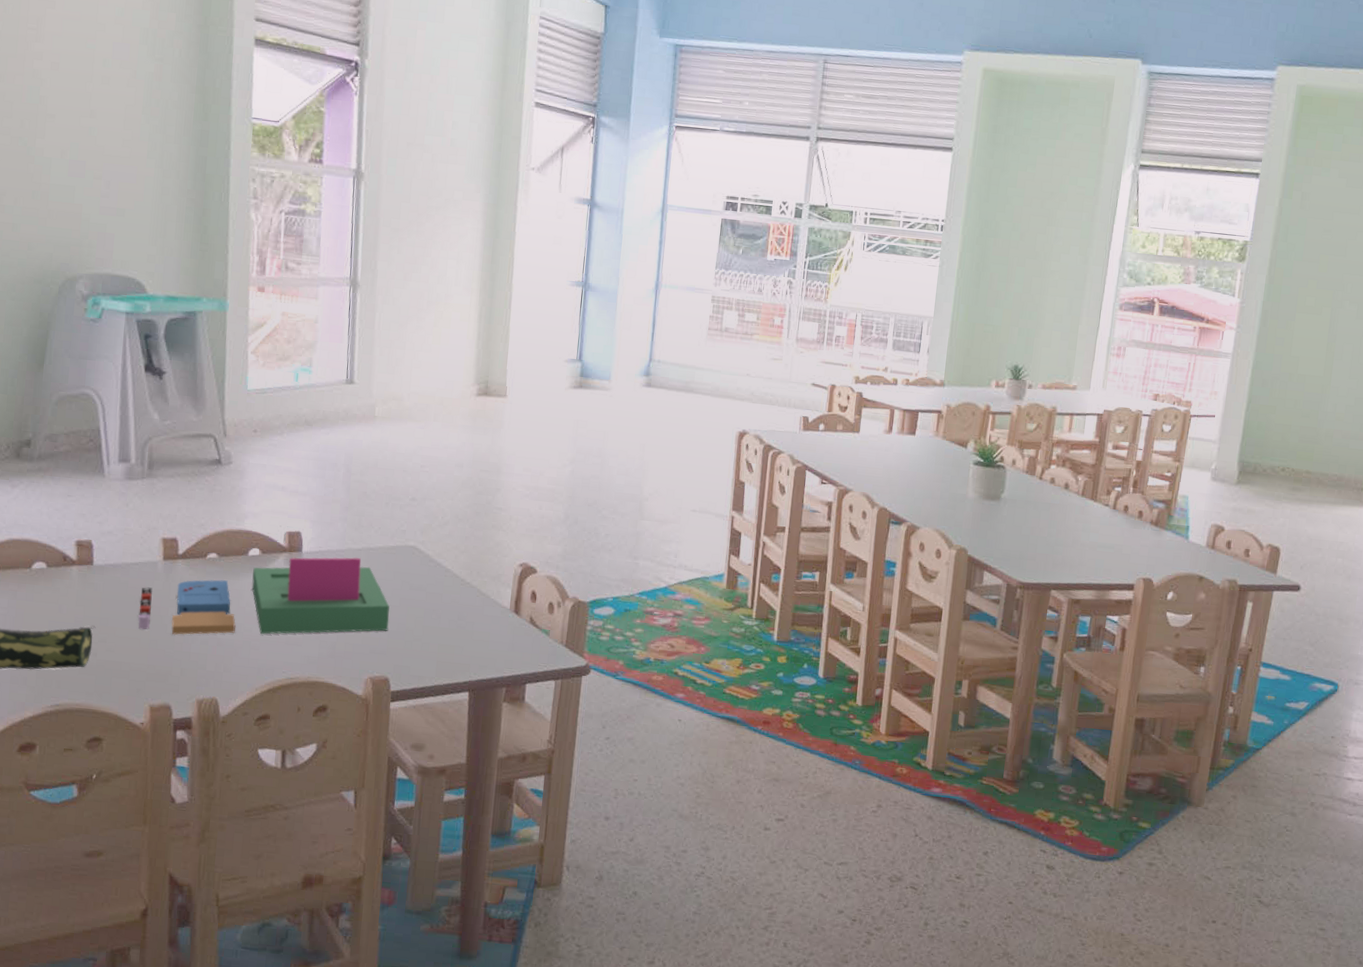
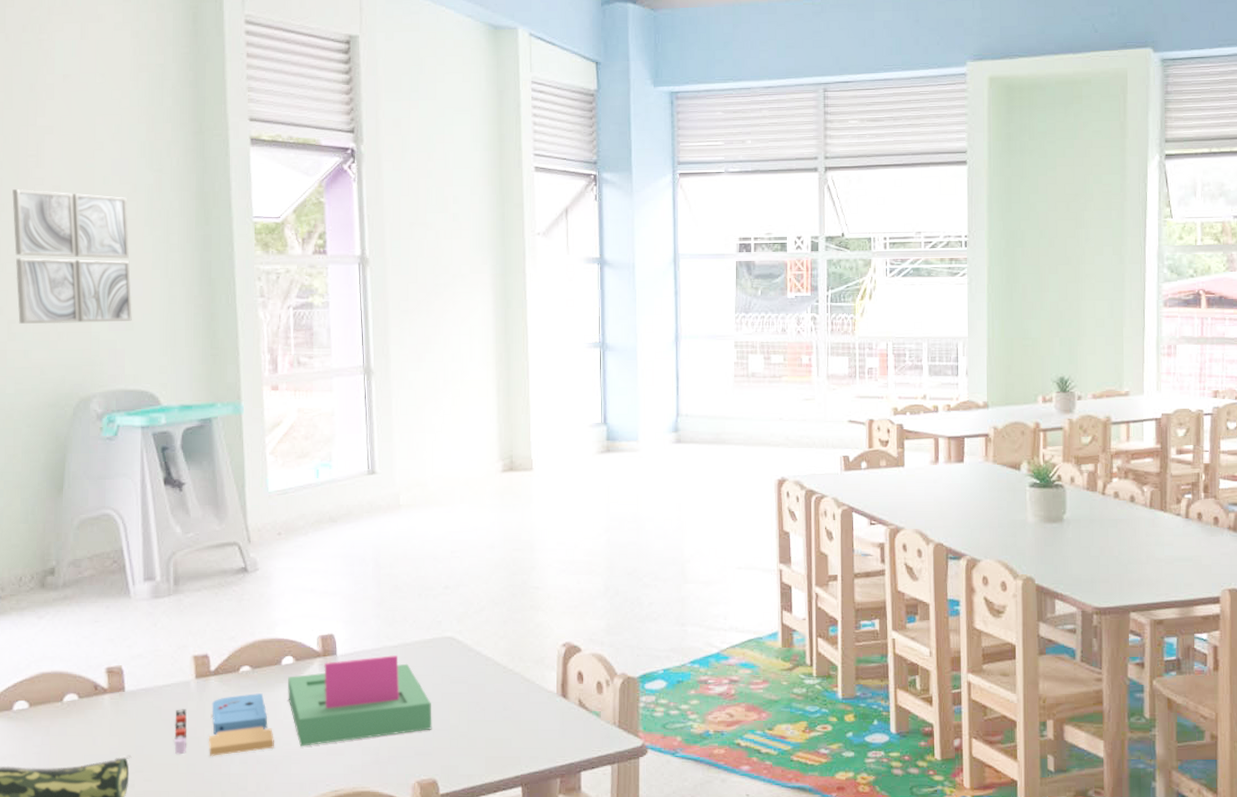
wall art: none [8,61,127,207] -> present [12,189,132,324]

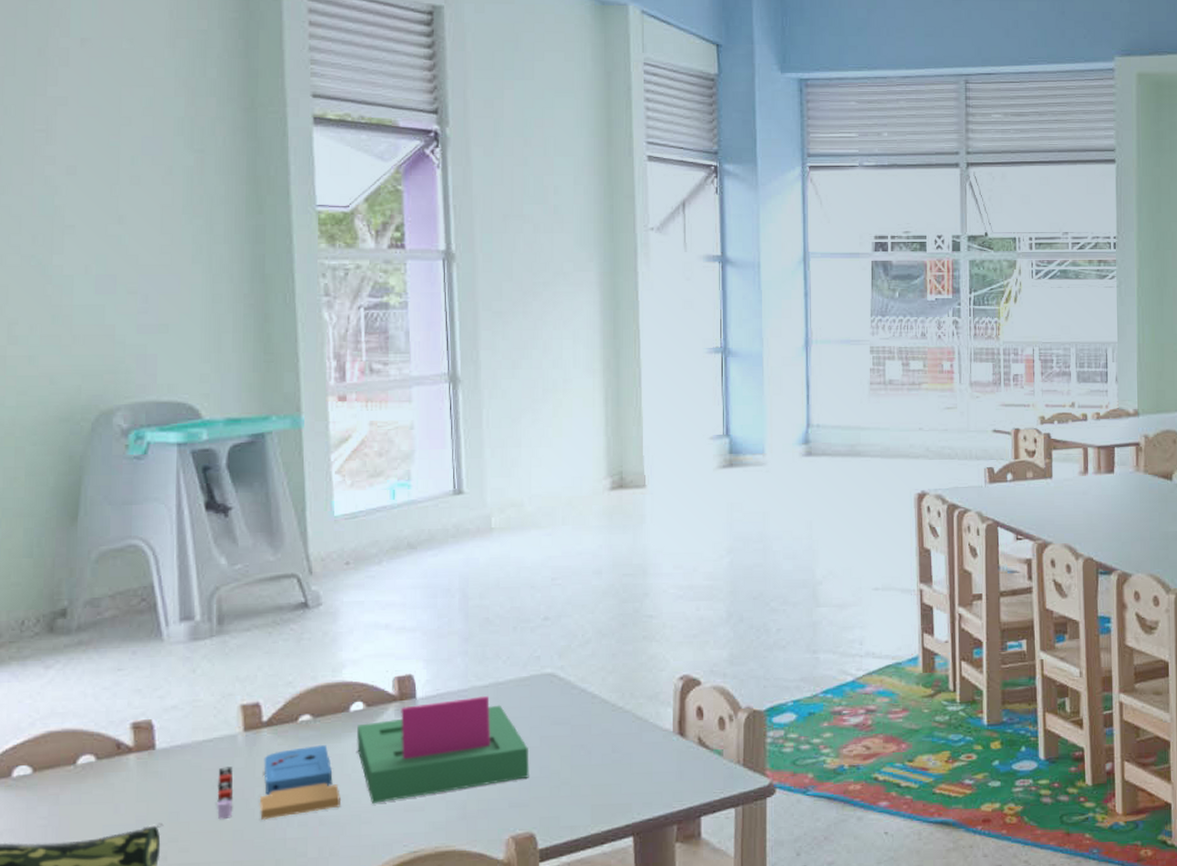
wall art: present [12,189,132,324] -> none [15,169,167,326]

